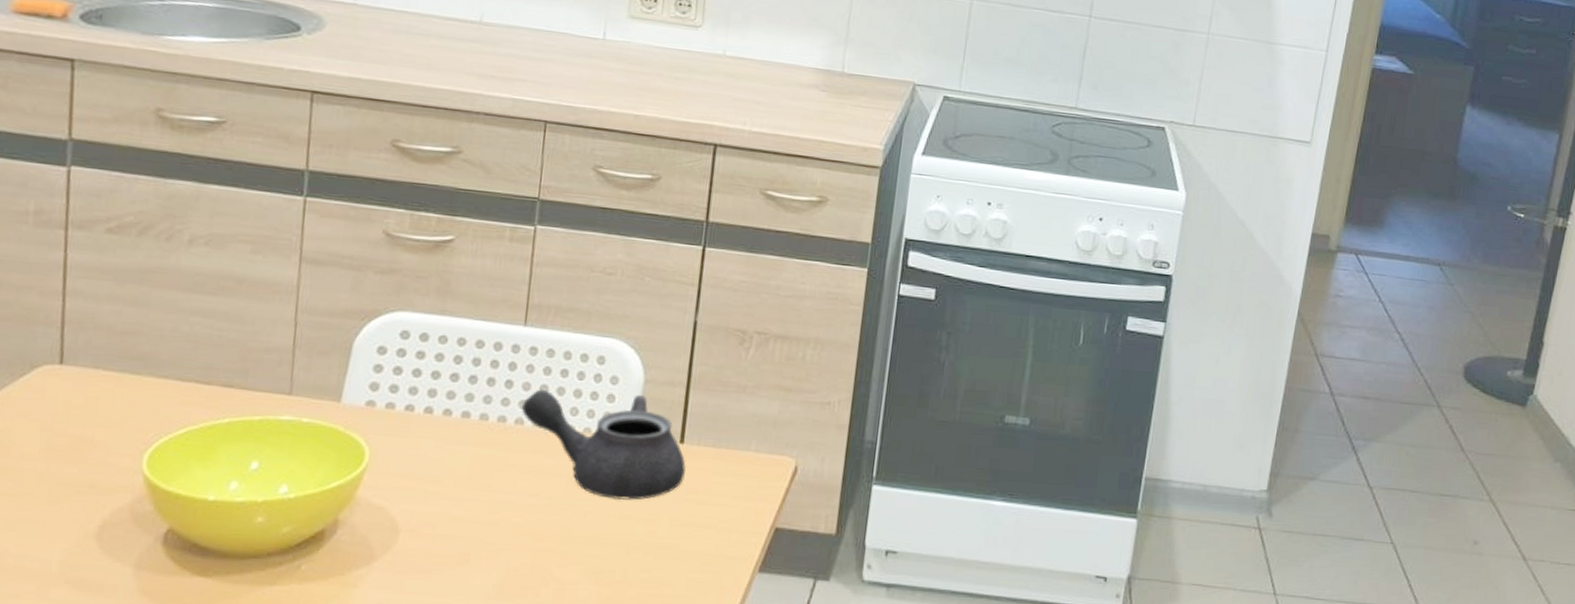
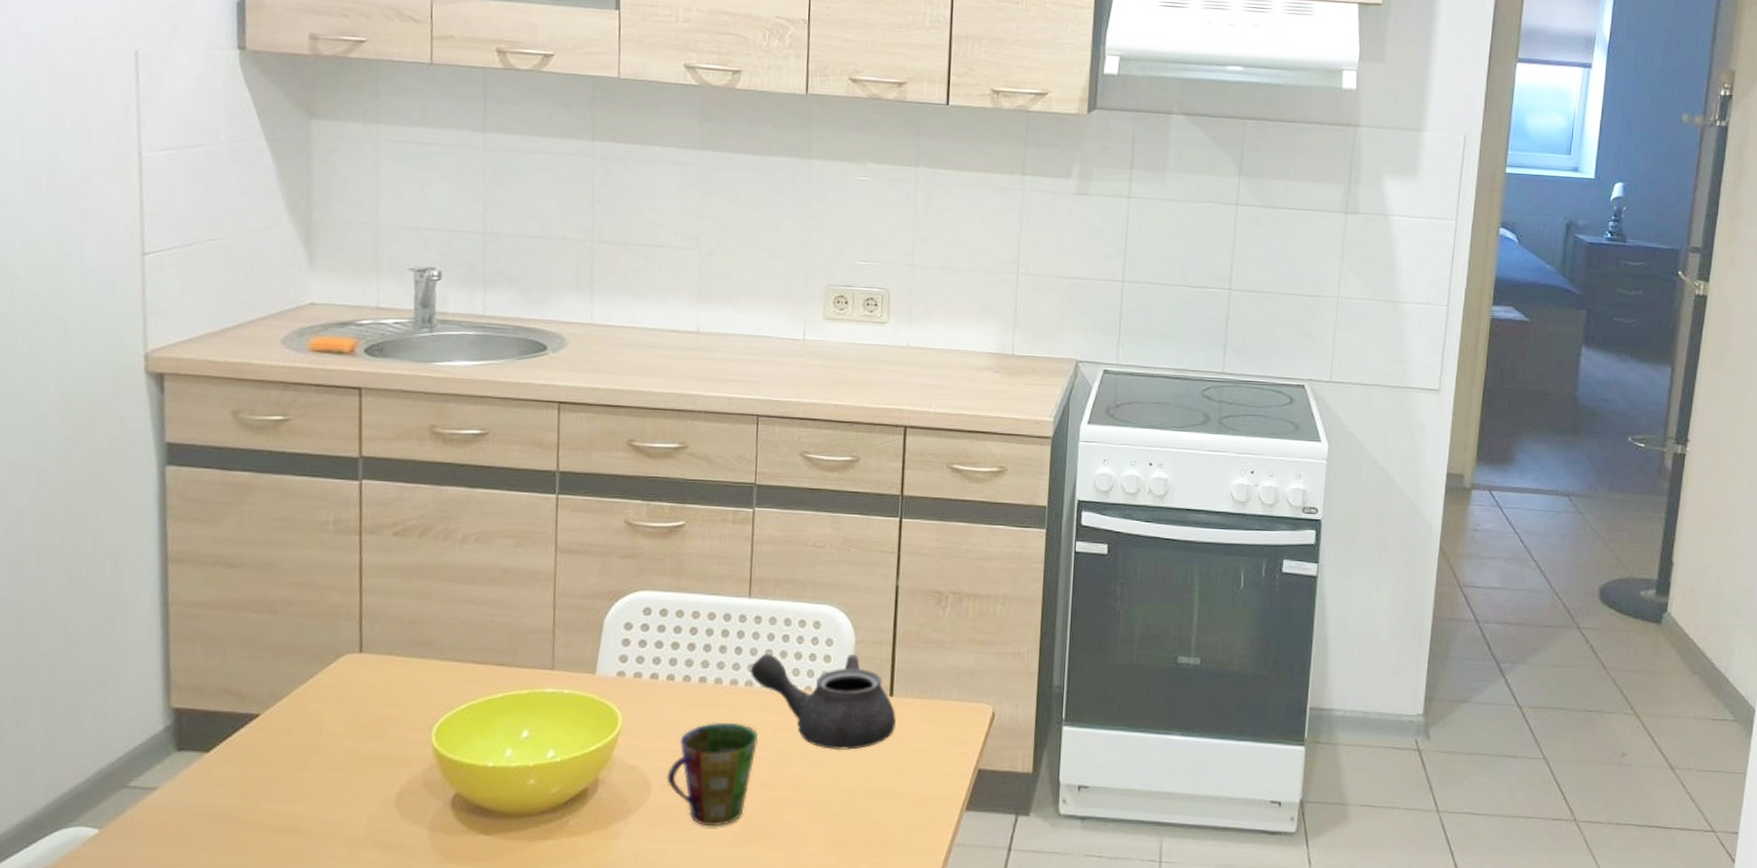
cup: none [418,463,528,578] -> present [667,723,759,826]

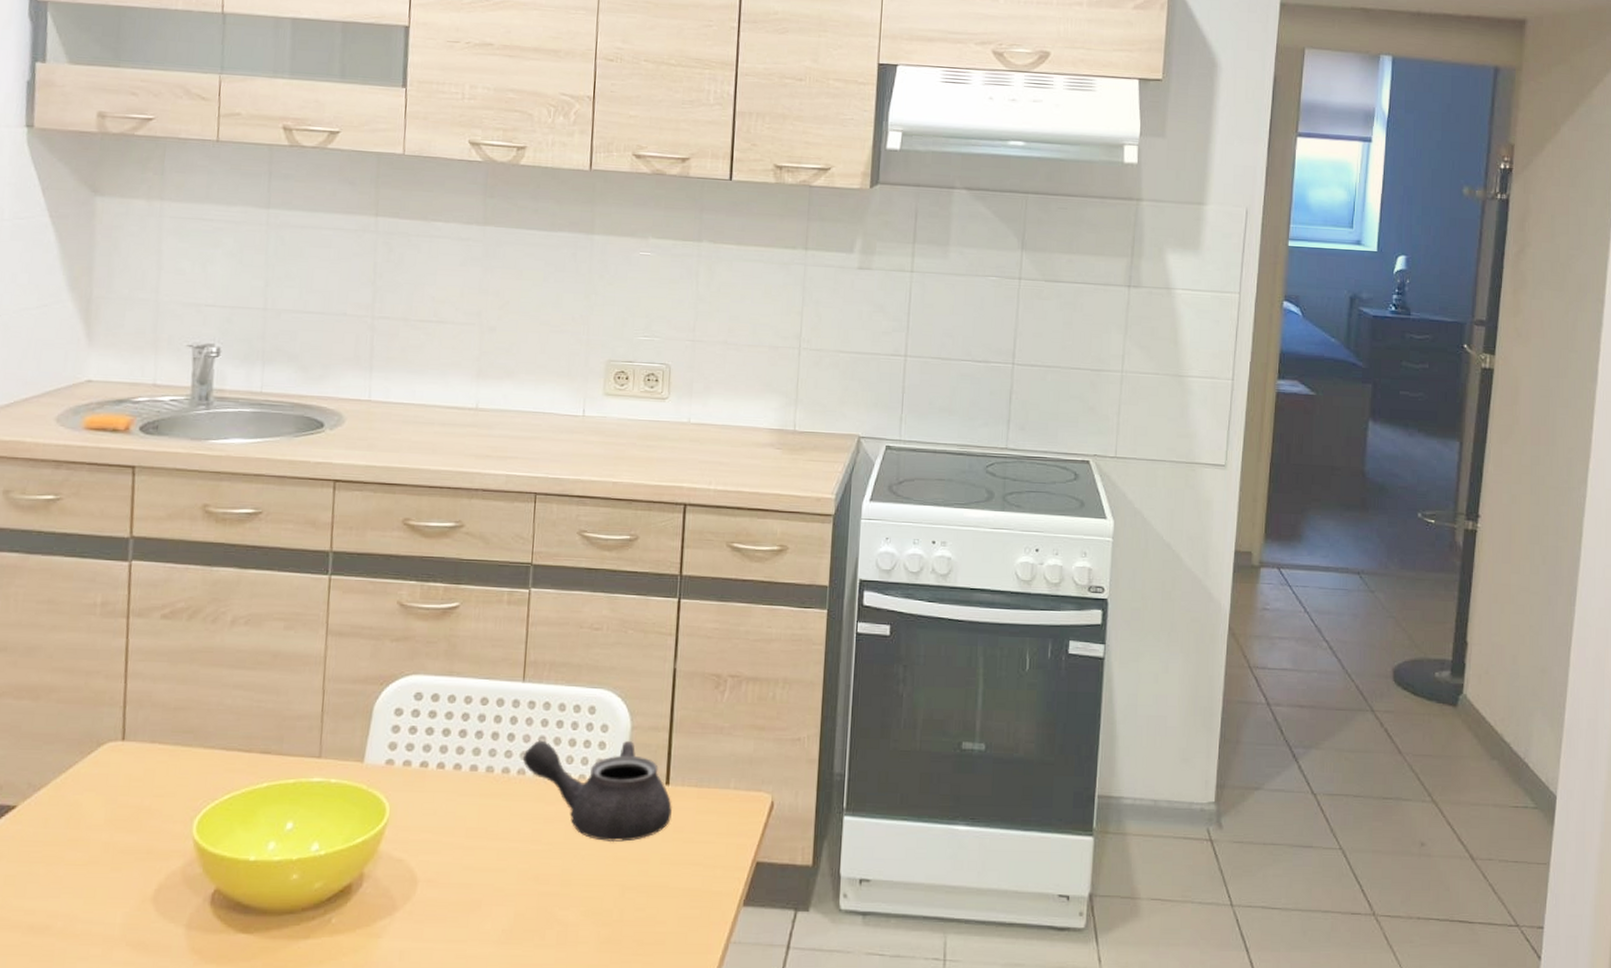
cup: present [667,723,759,826] -> none [434,813,530,923]

